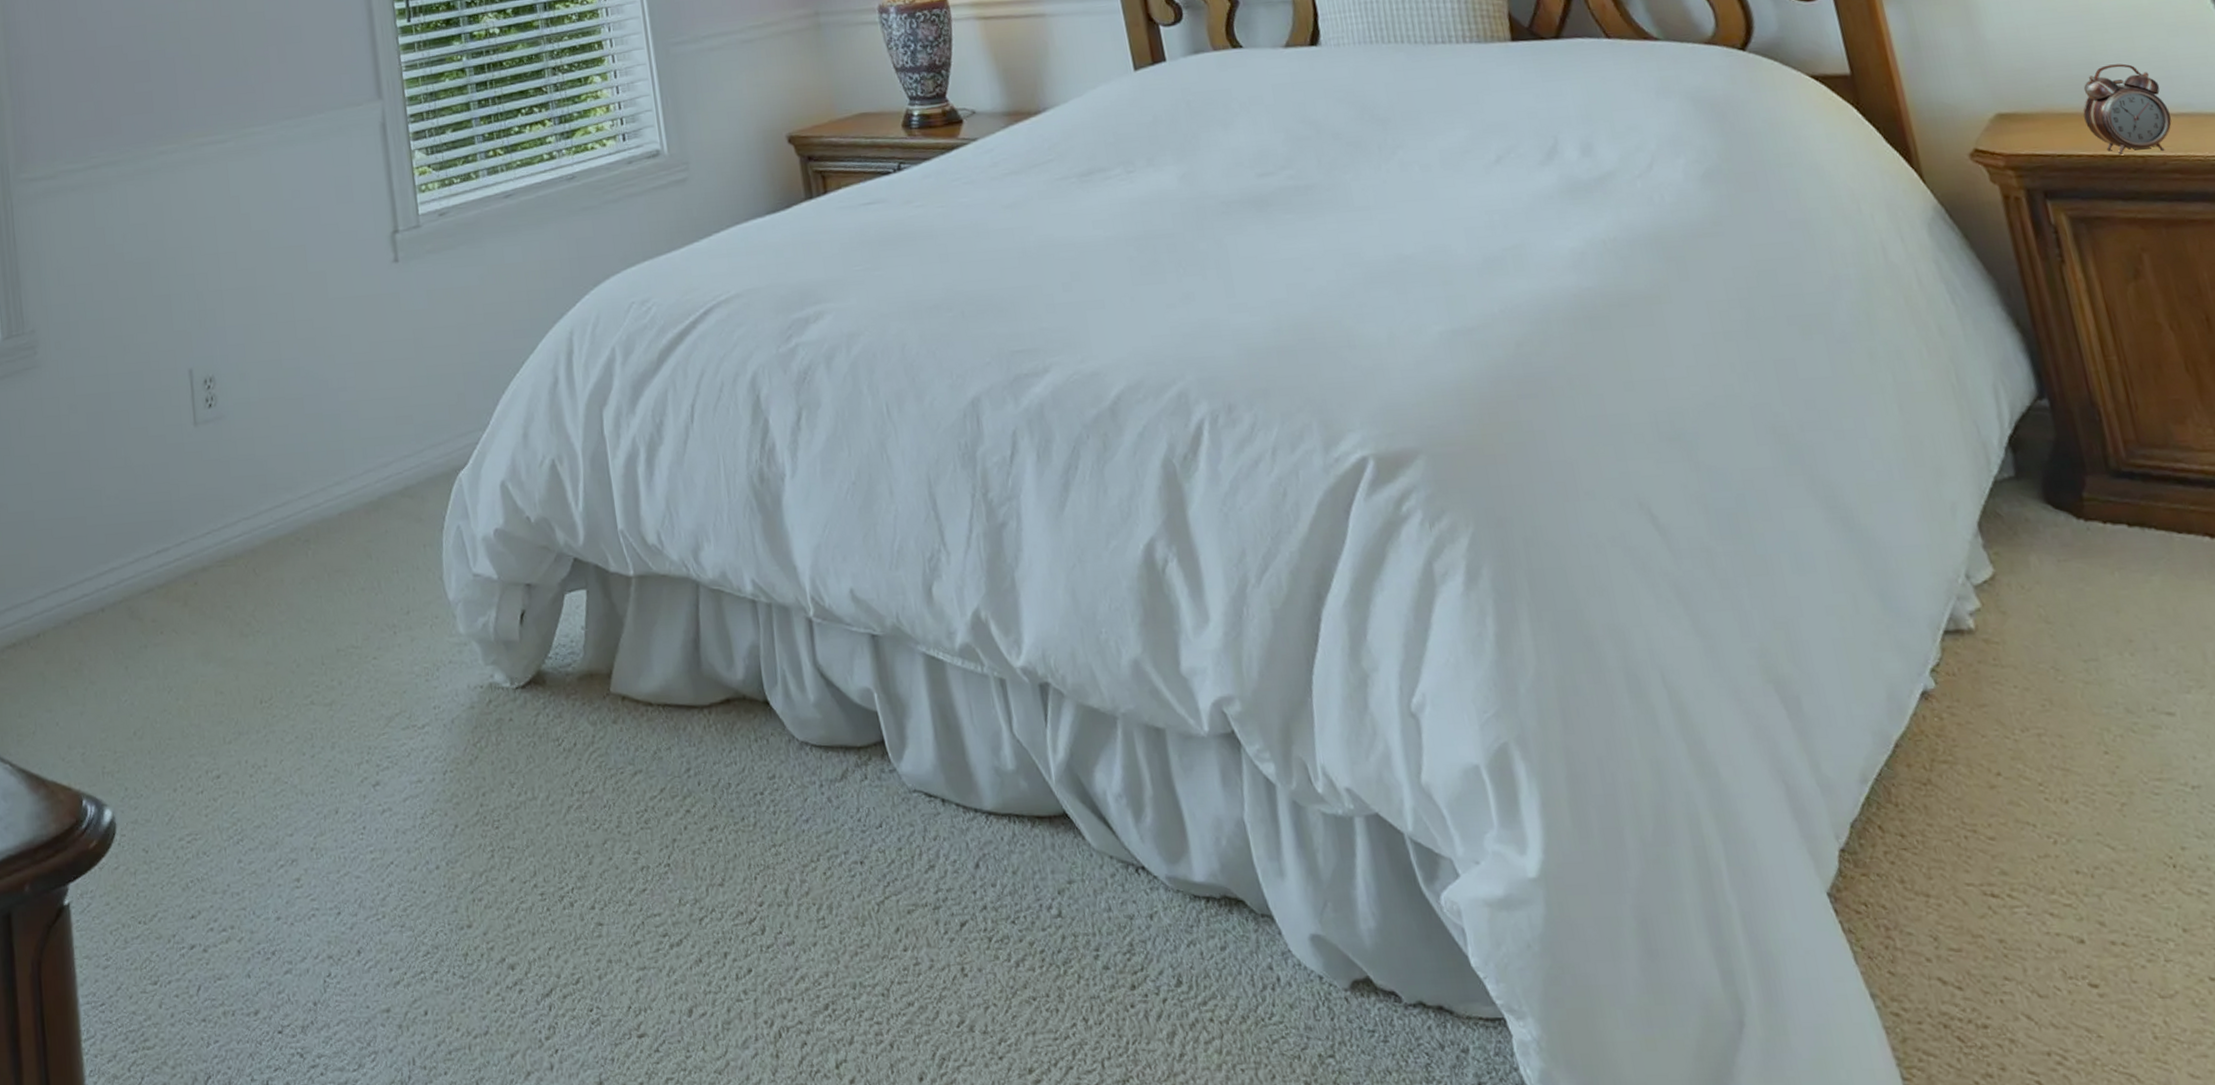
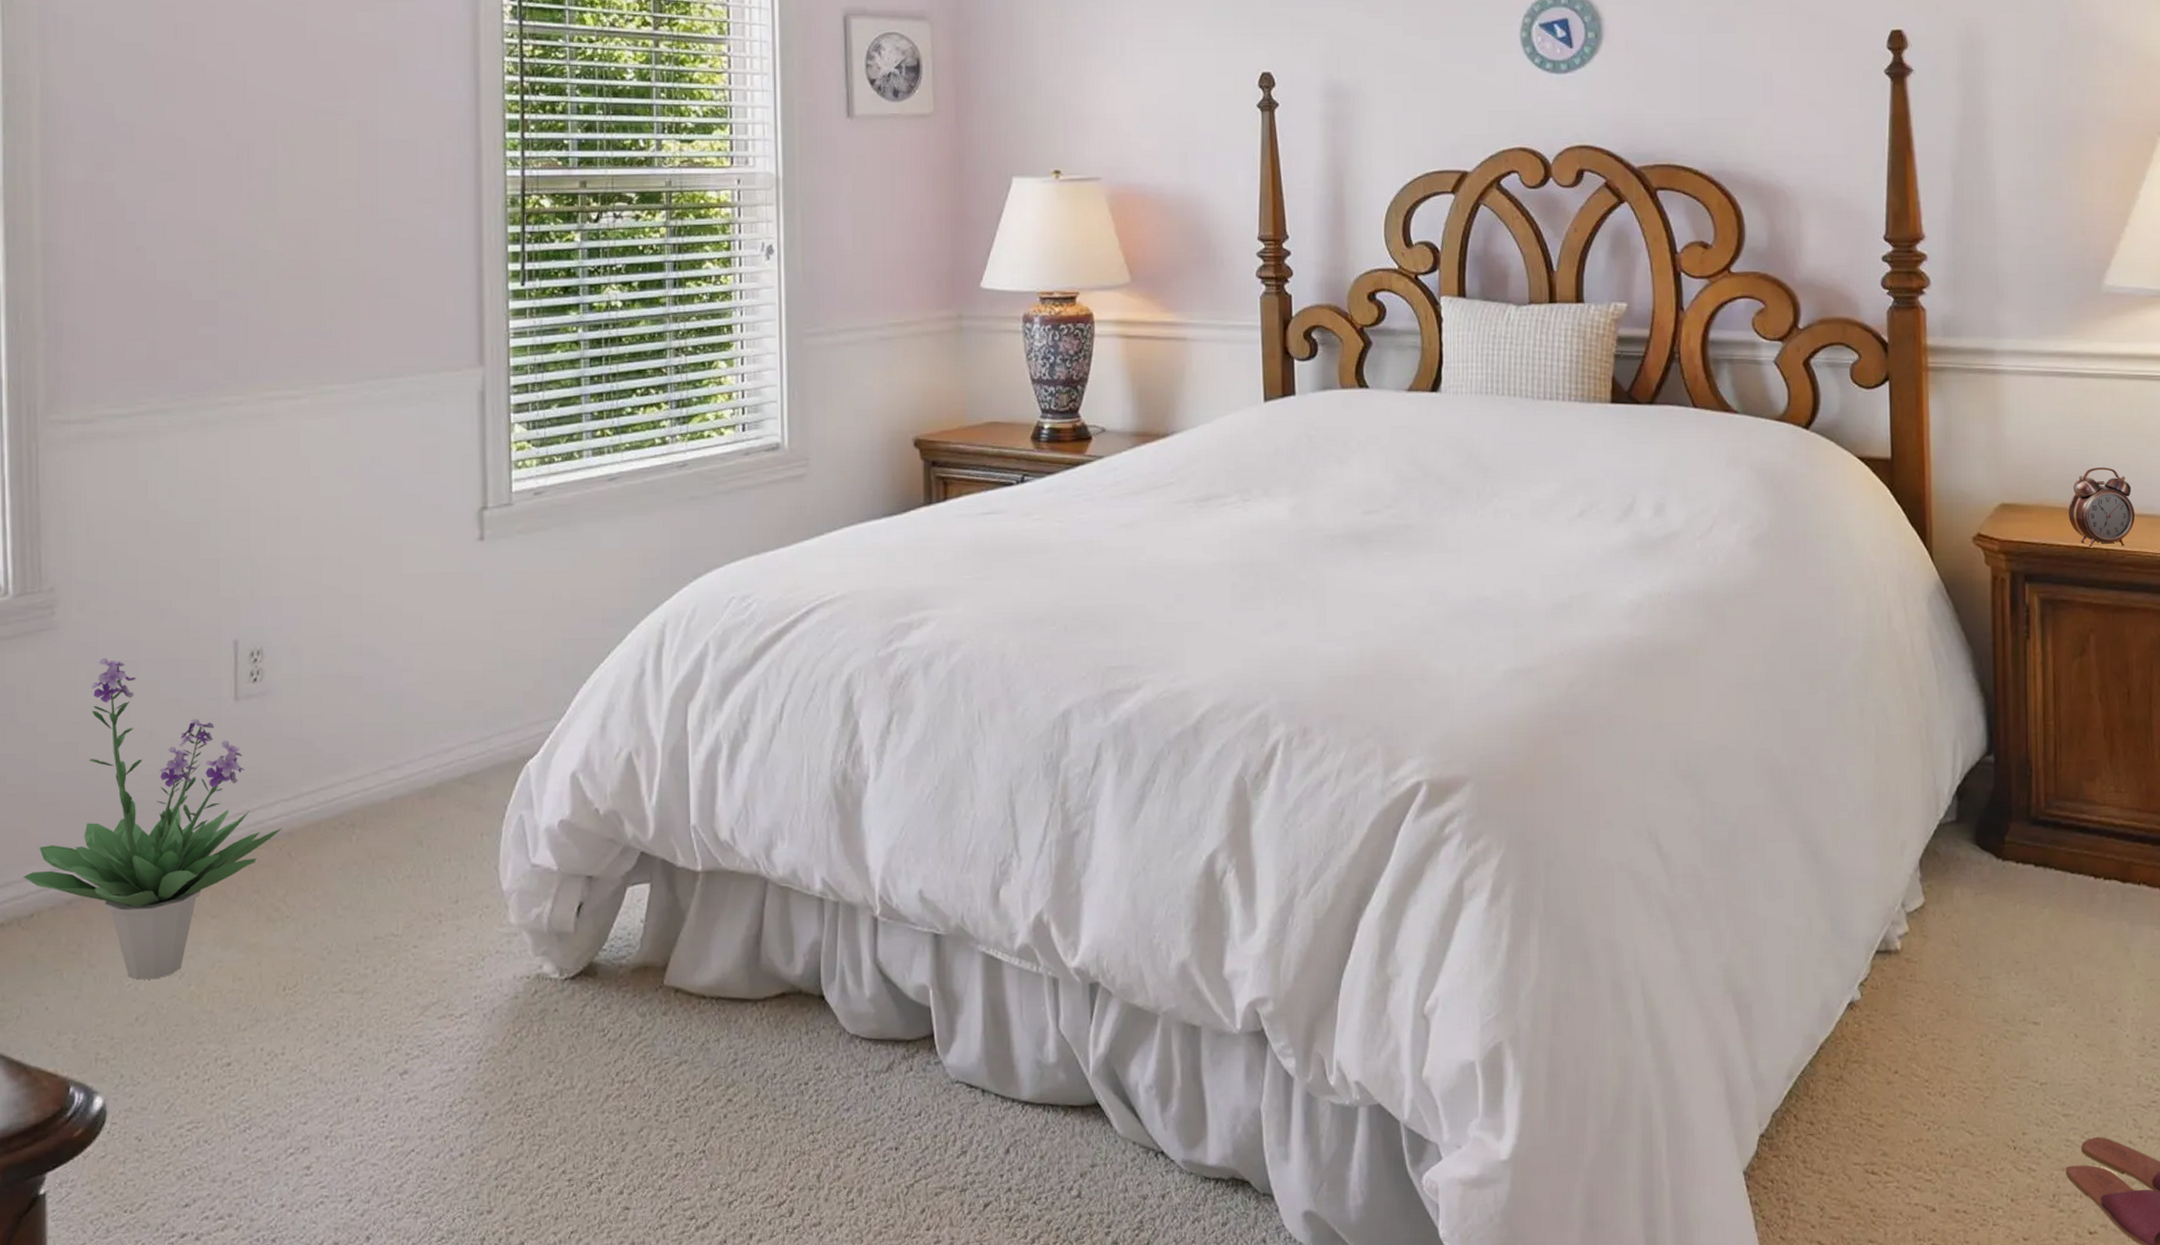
potted plant: none [28,391,245,695] -> present [23,657,282,980]

